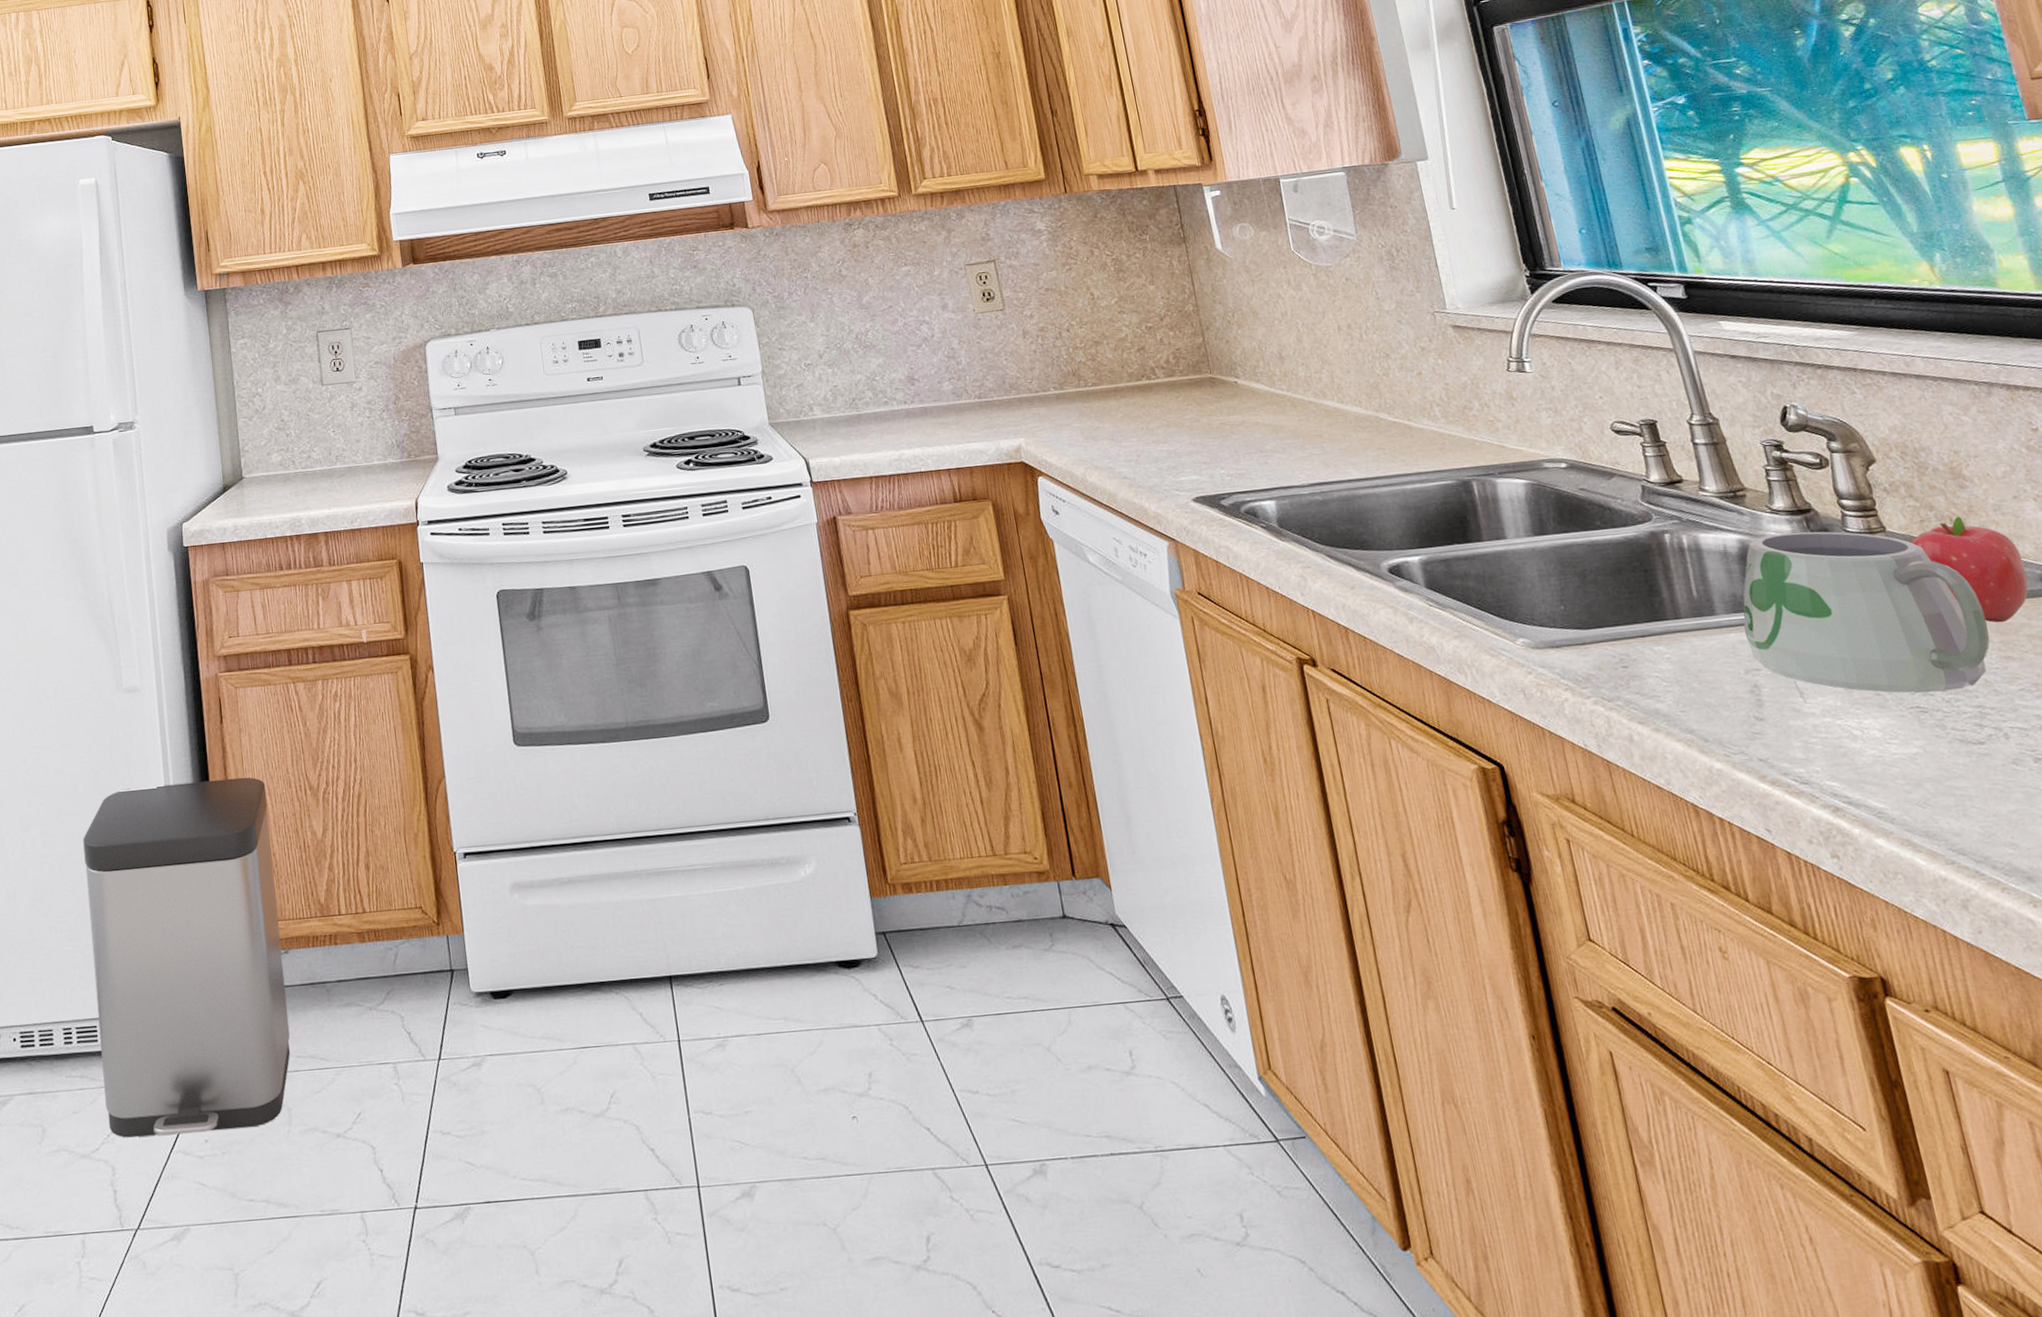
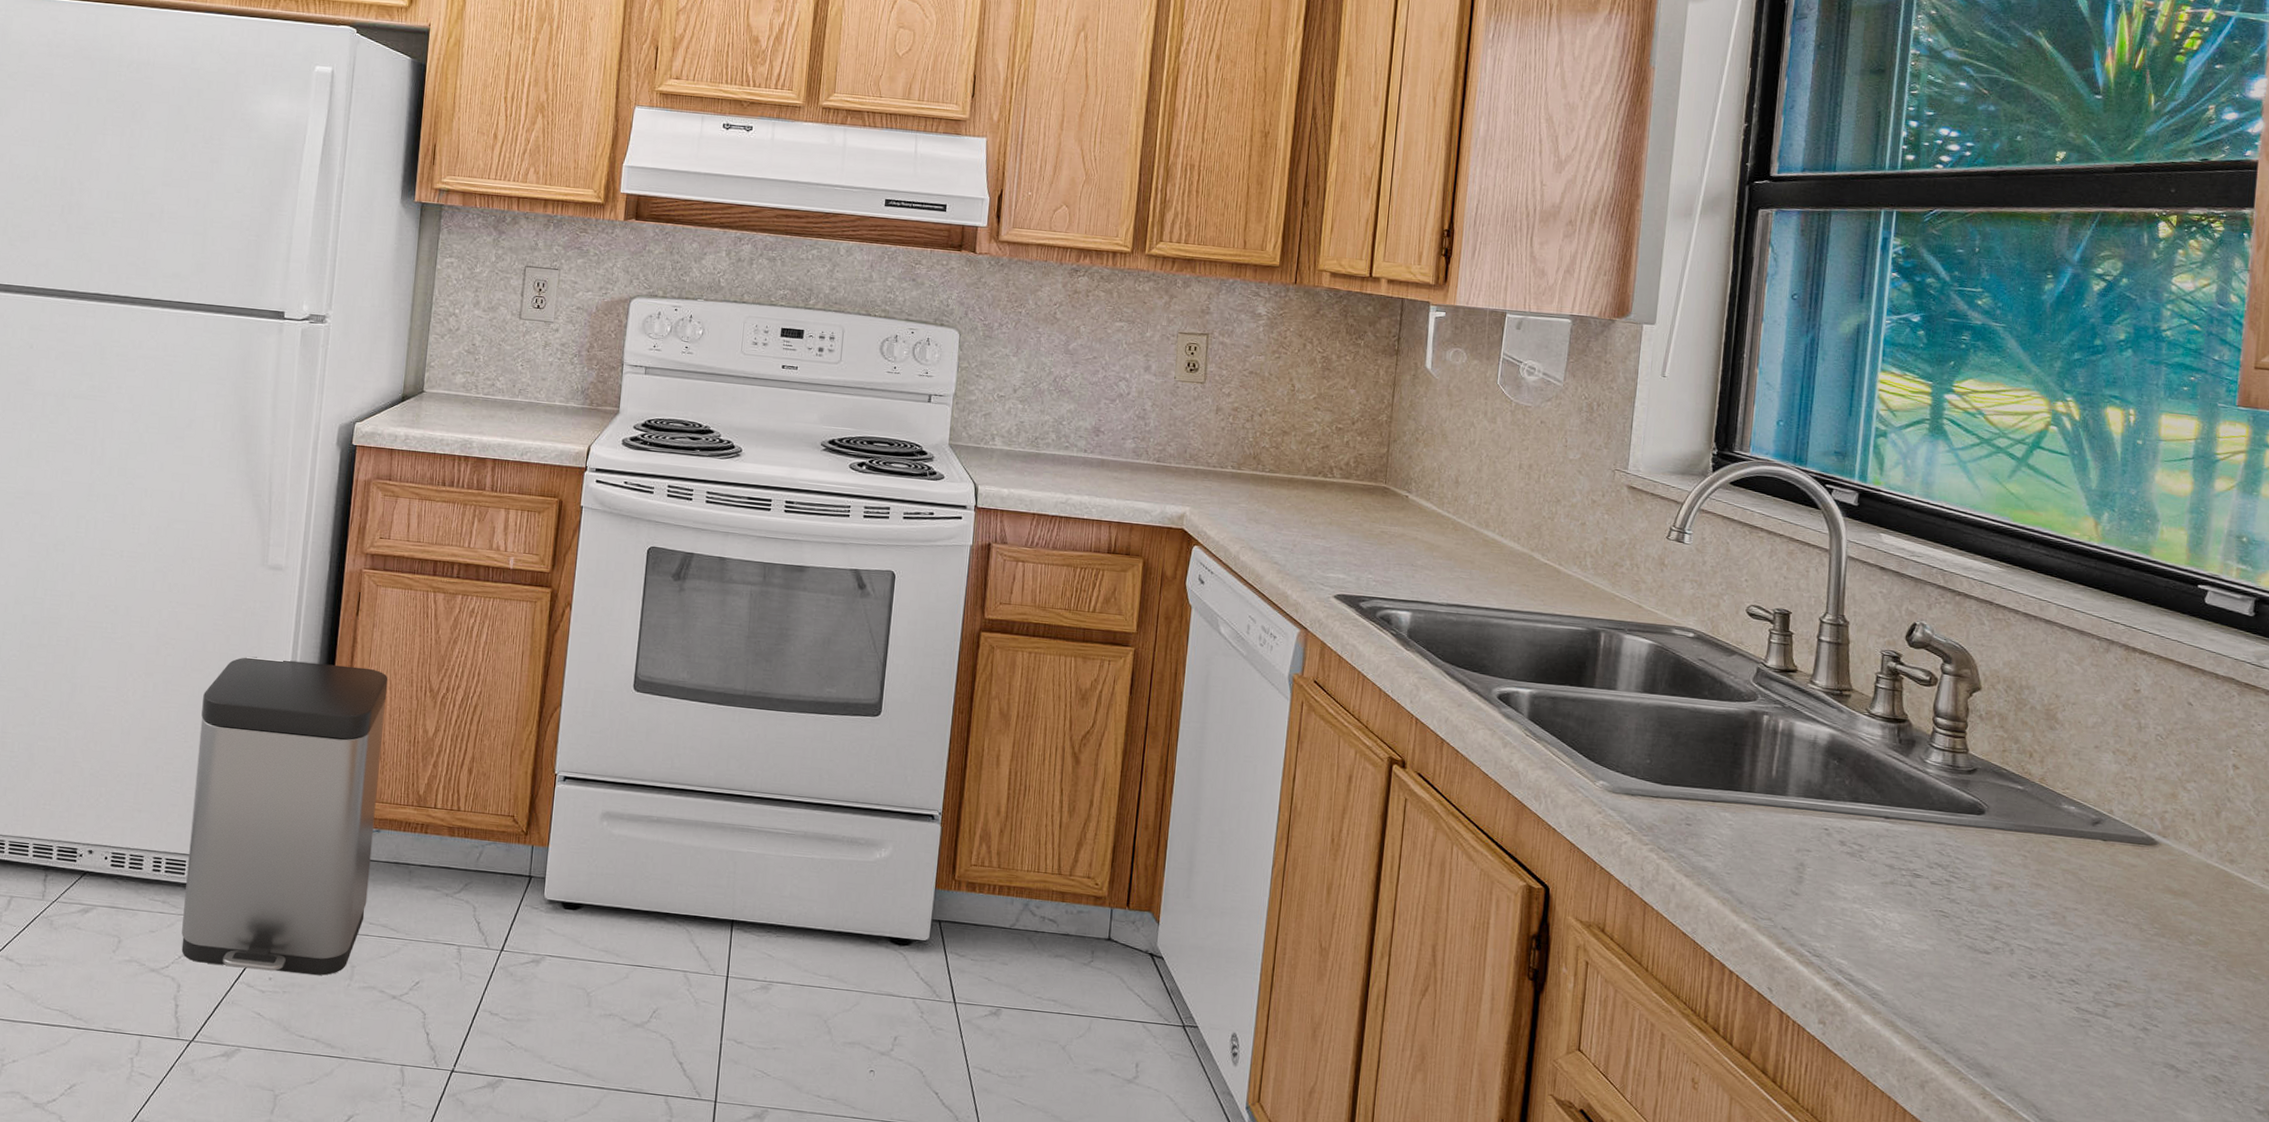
mug: present [1742,531,1990,705] -> none [1807,735,2031,904]
fruit: present [1909,516,2028,623] -> none [1986,753,2083,854]

